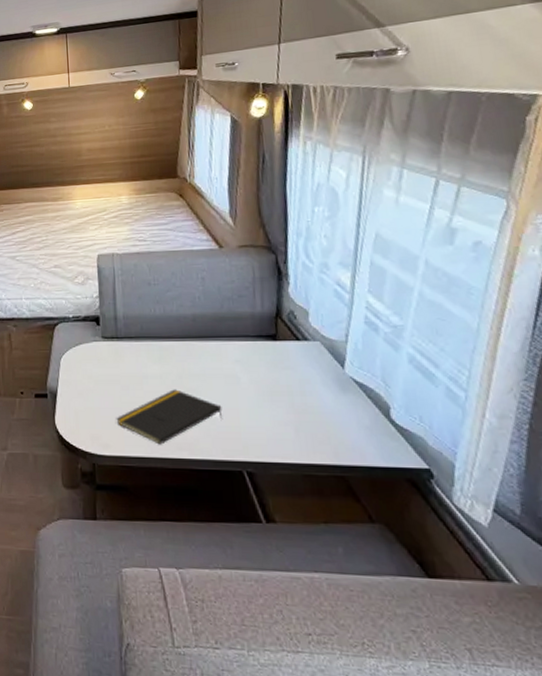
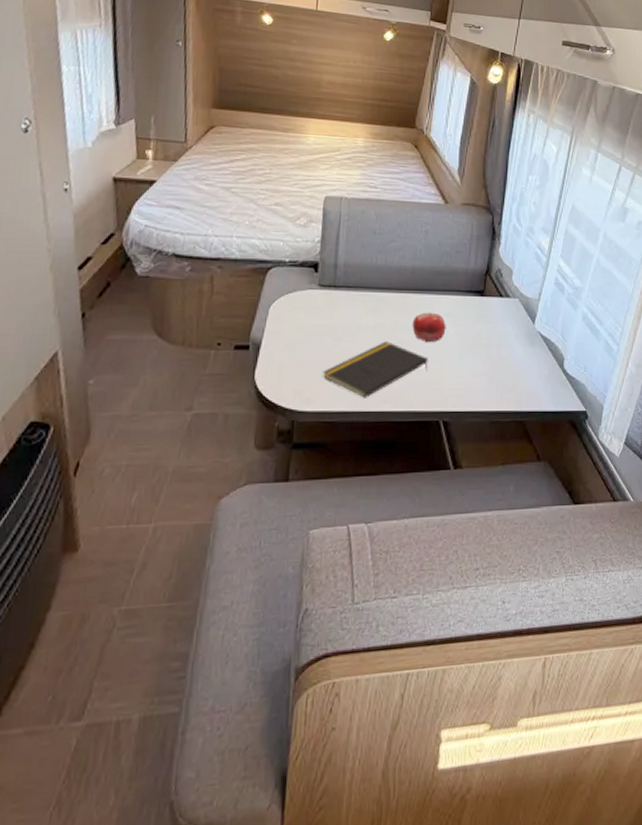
fruit: none [199,359,238,389] -> present [412,312,446,342]

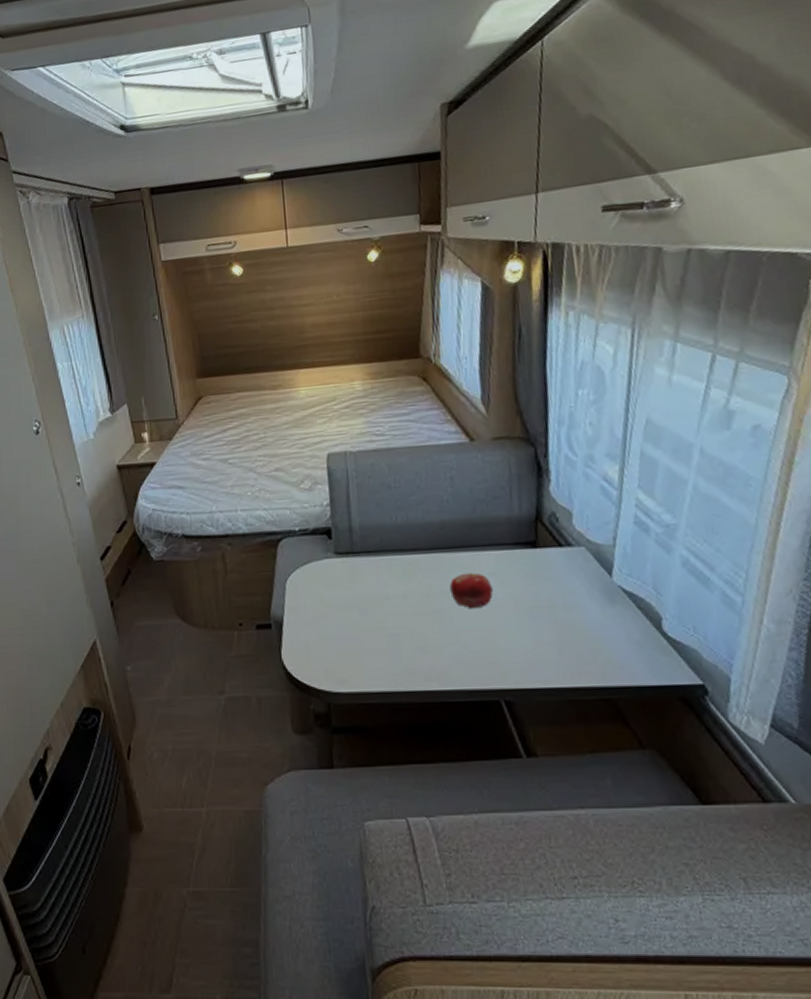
notepad: present [323,341,429,398] -> none [353,610,476,676]

